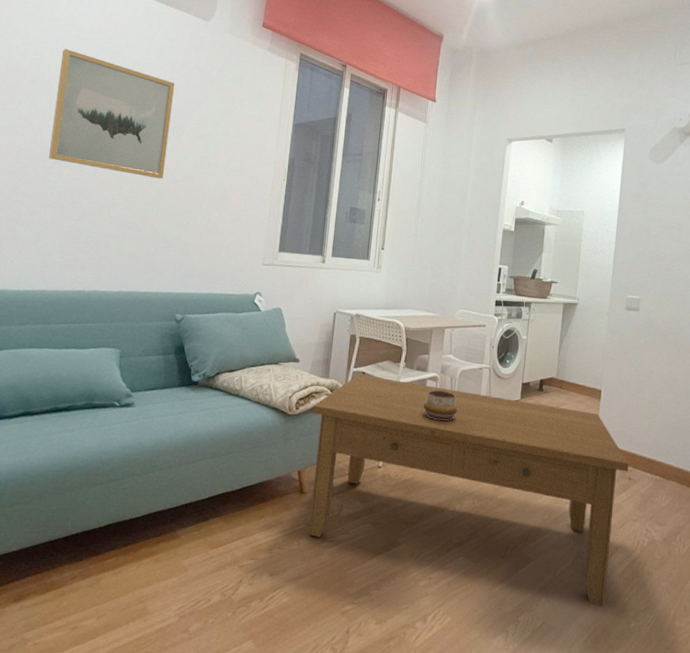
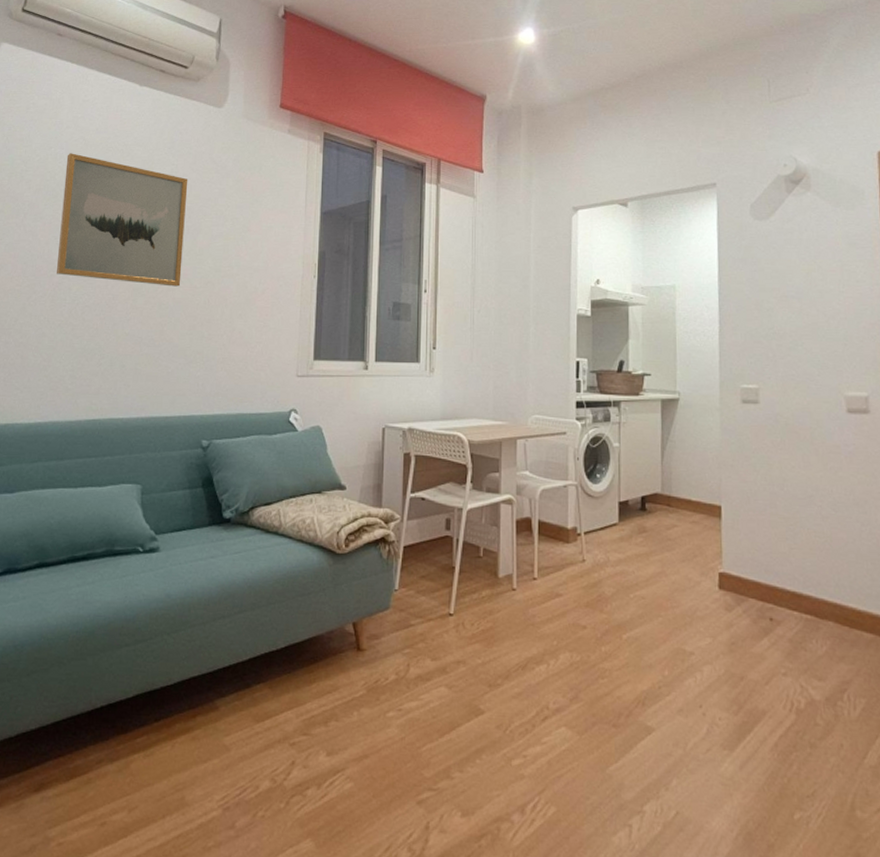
coffee table: present [308,375,629,606] -> none [364,501,768,791]
decorative bowl: present [423,390,458,421] -> none [498,516,541,554]

